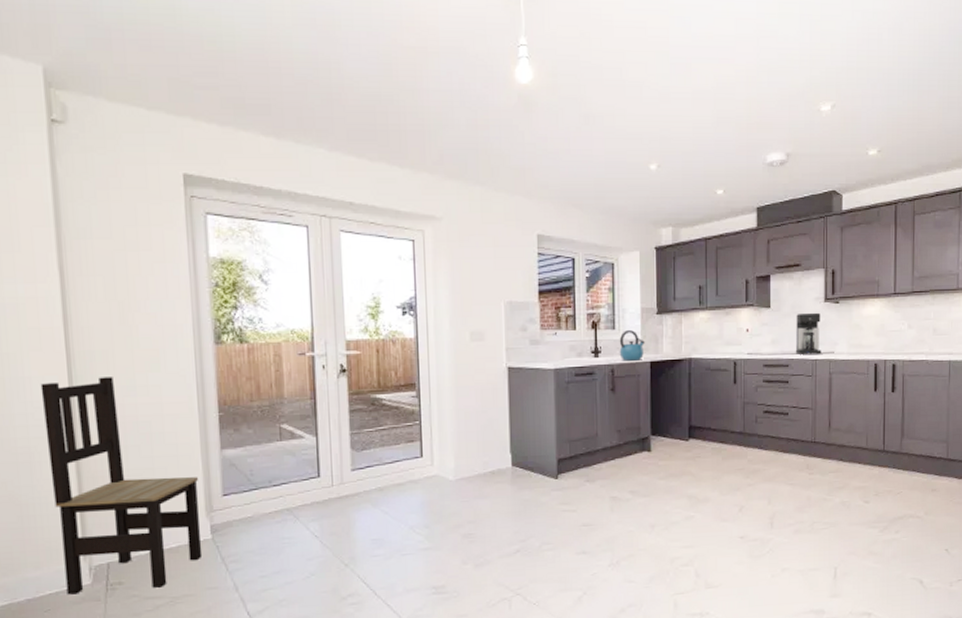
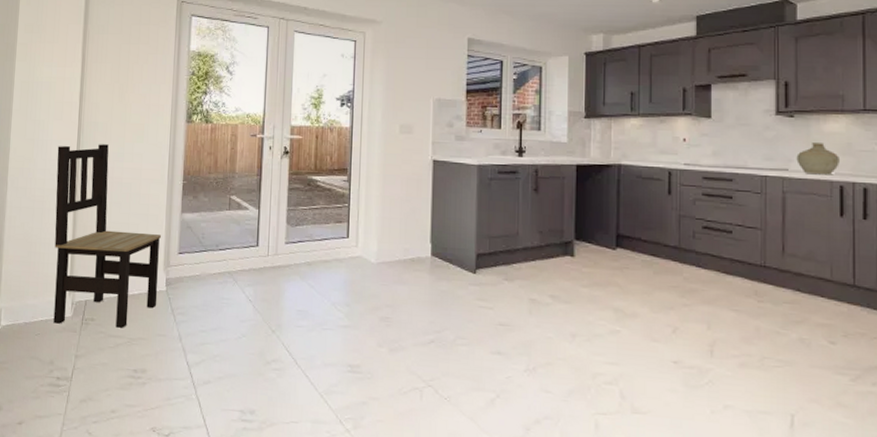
kettle: present [619,330,645,361] -> none [544,132,571,163]
coffee maker: present [795,312,822,356] -> none [740,125,773,171]
ceramic jug: none [841,326,875,355] -> present [796,143,839,175]

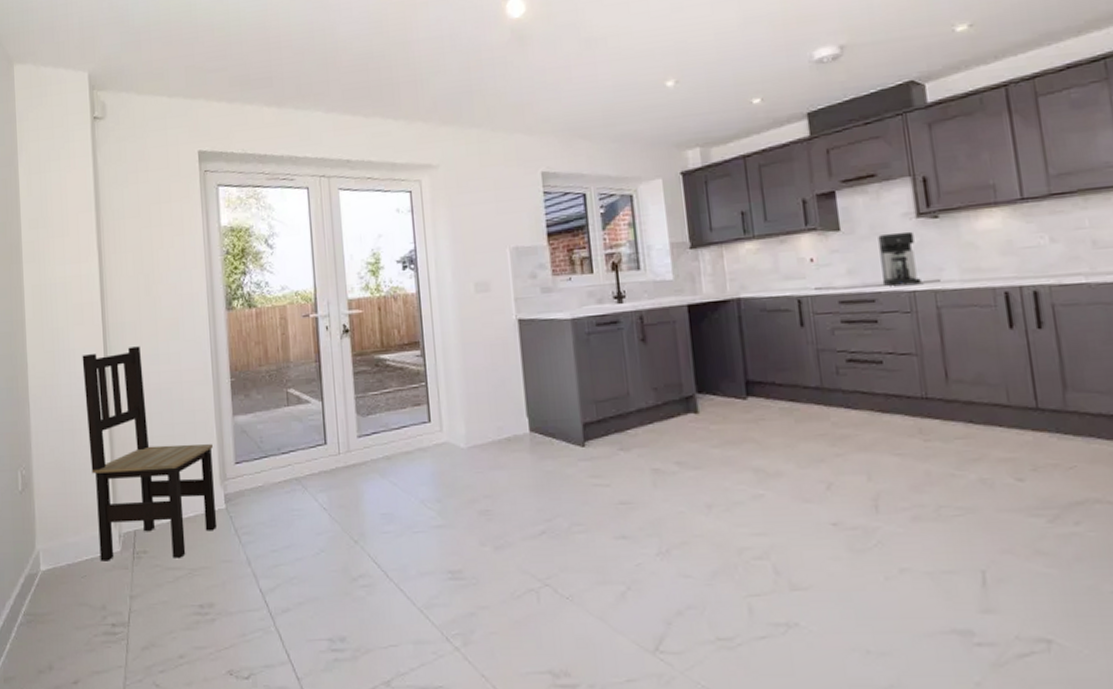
coffee maker: none [740,125,773,171] -> present [878,231,922,287]
ceramic jug: present [796,143,839,175] -> none [947,244,1001,283]

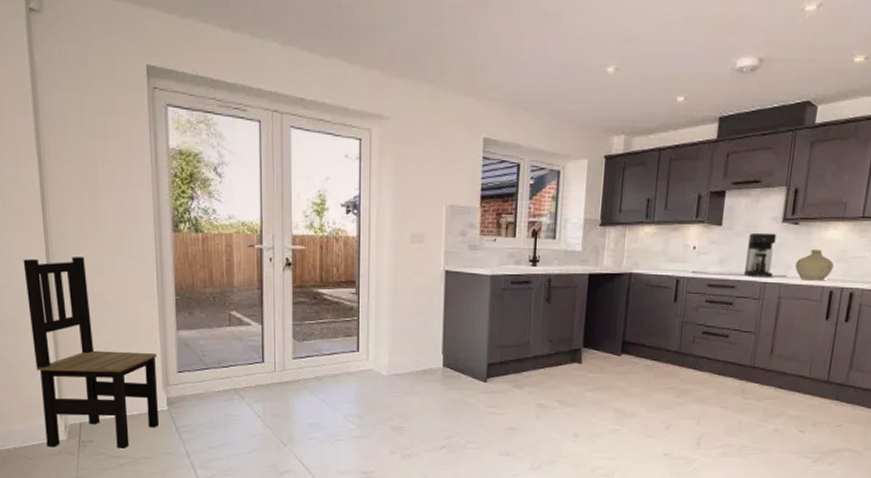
ceramic jug: none [947,244,1001,283] -> present [795,250,834,281]

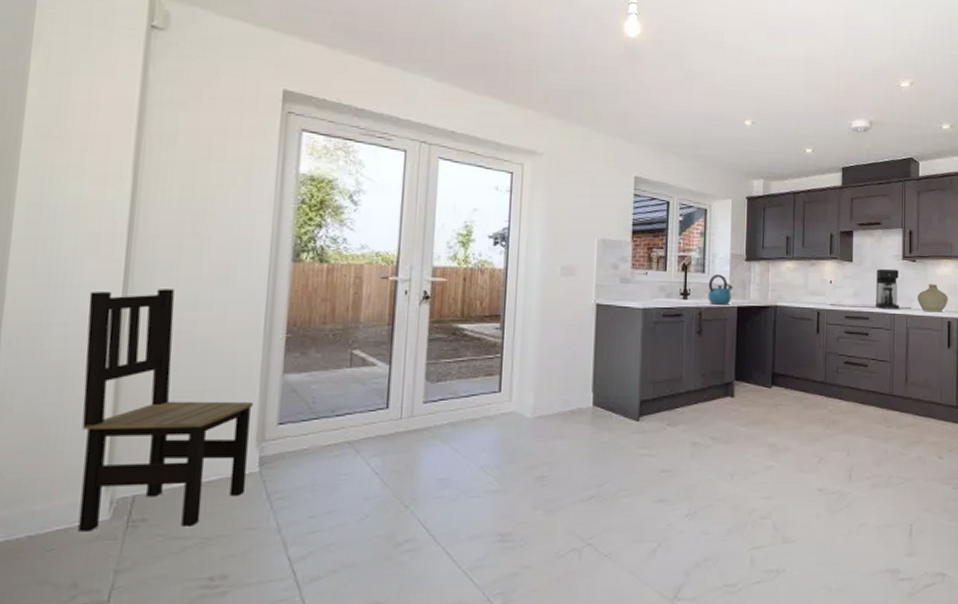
kettle: none [557,241,585,272] -> present [707,275,733,305]

